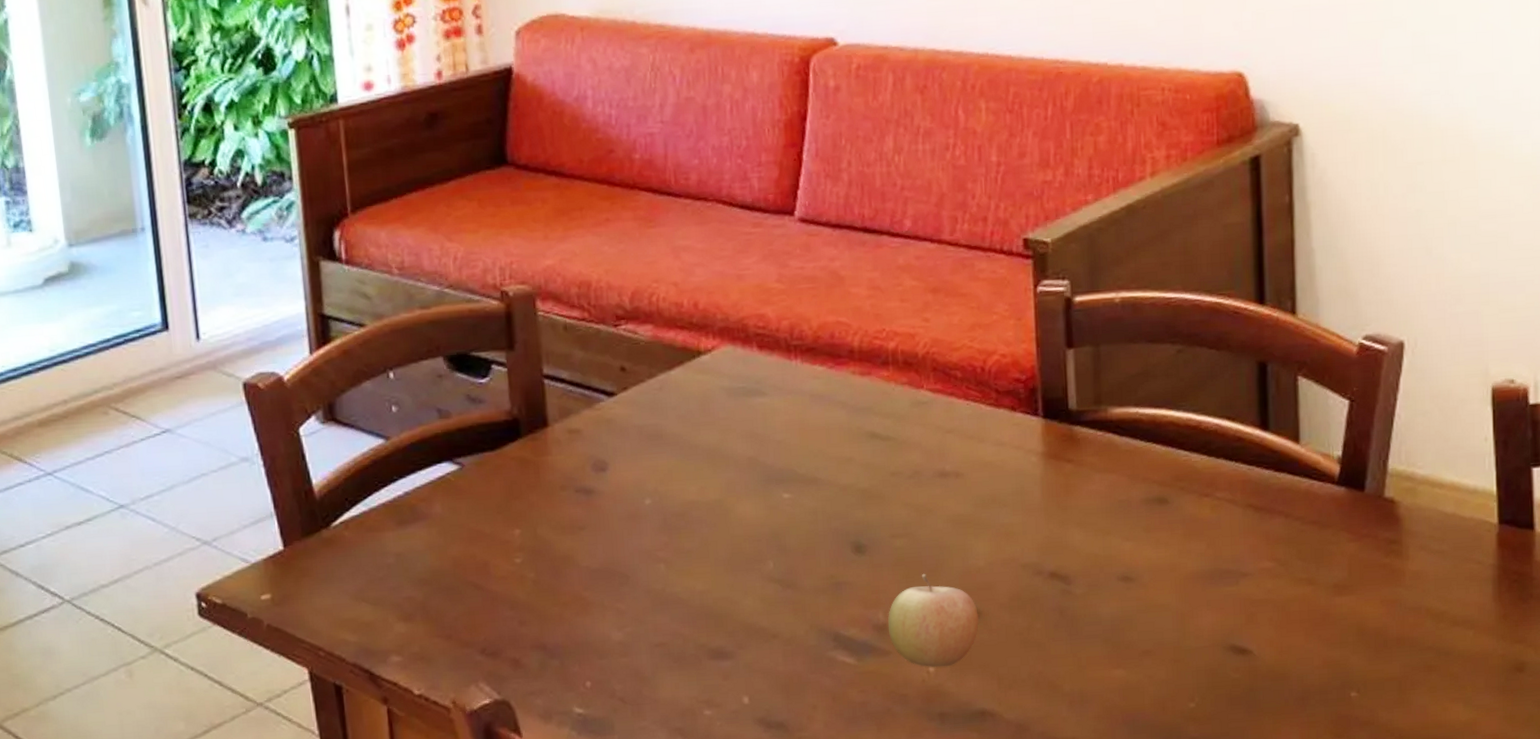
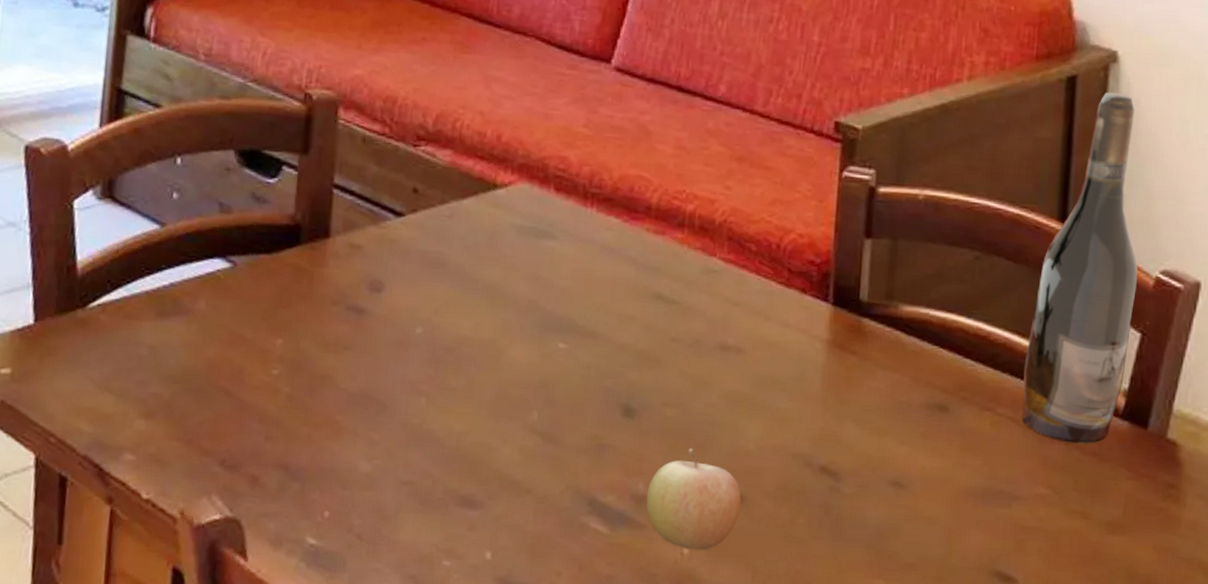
wine bottle: none [1237,165,1341,515] -> present [1021,92,1138,444]

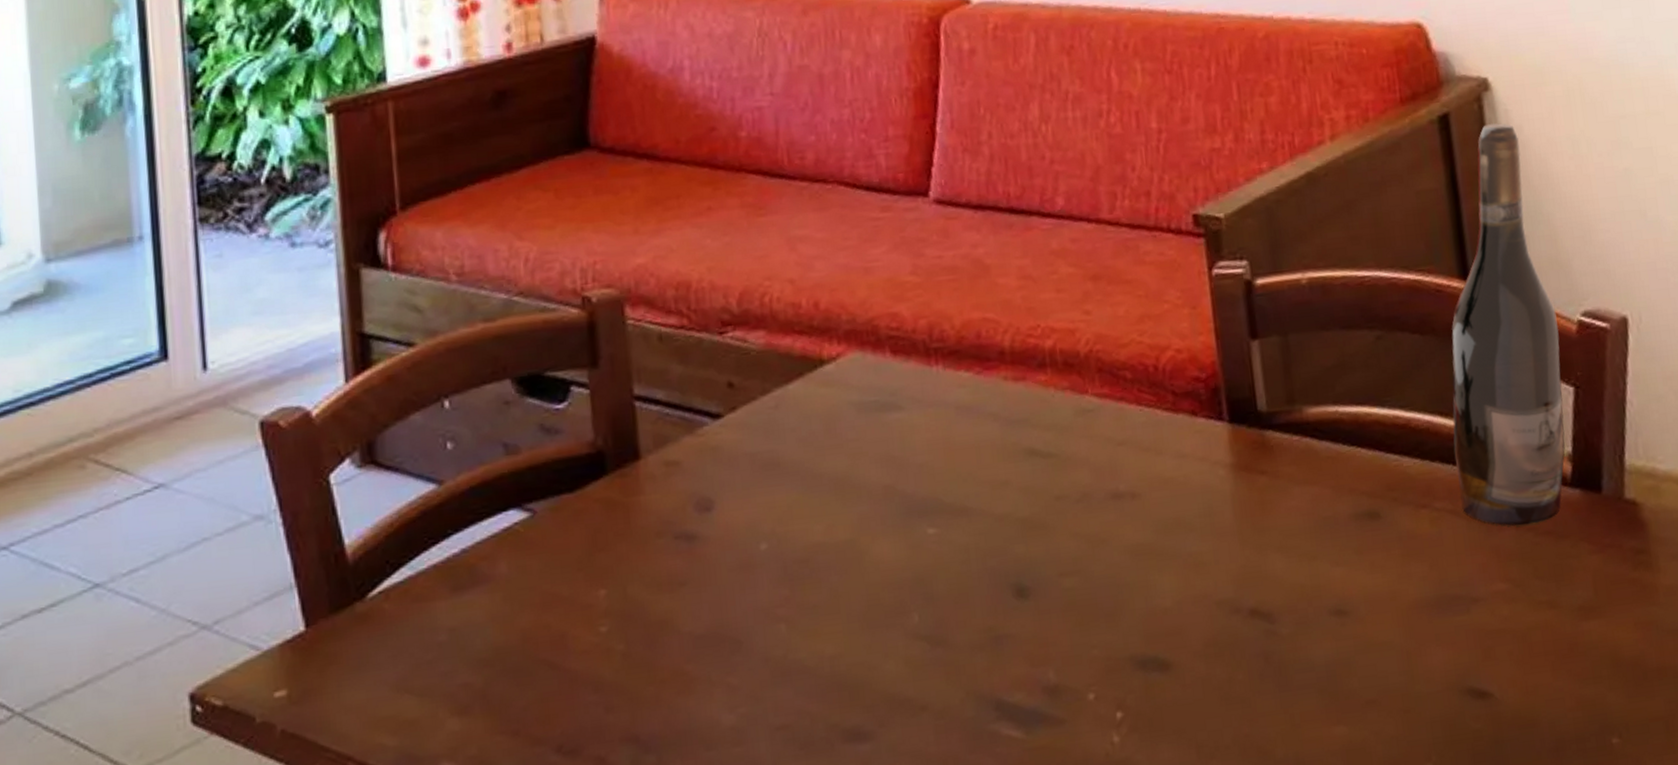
fruit: present [646,448,742,551] -> none [1060,618,1170,738]

